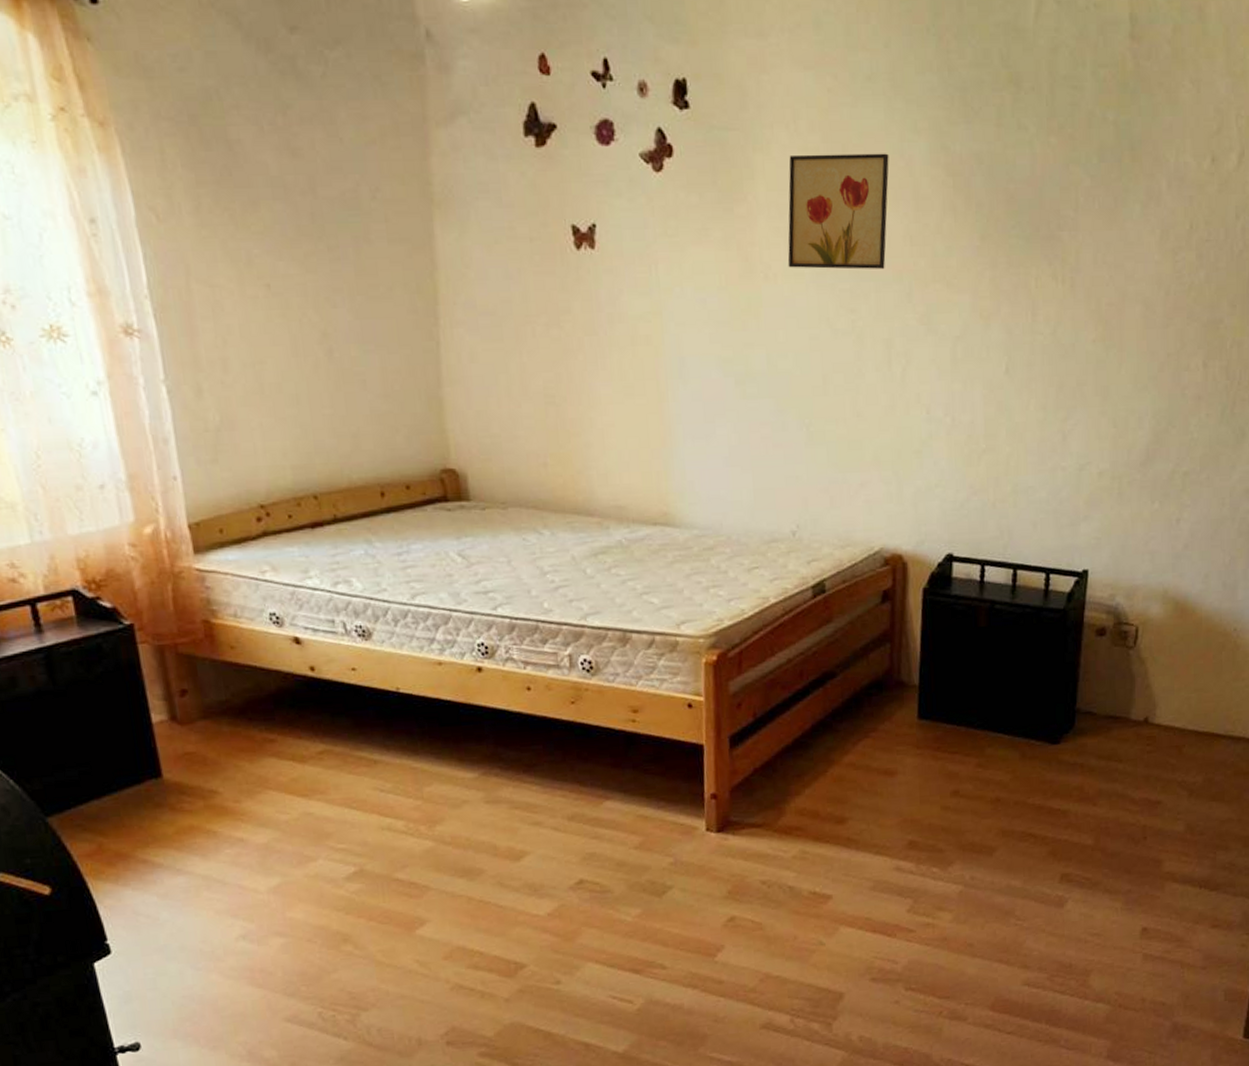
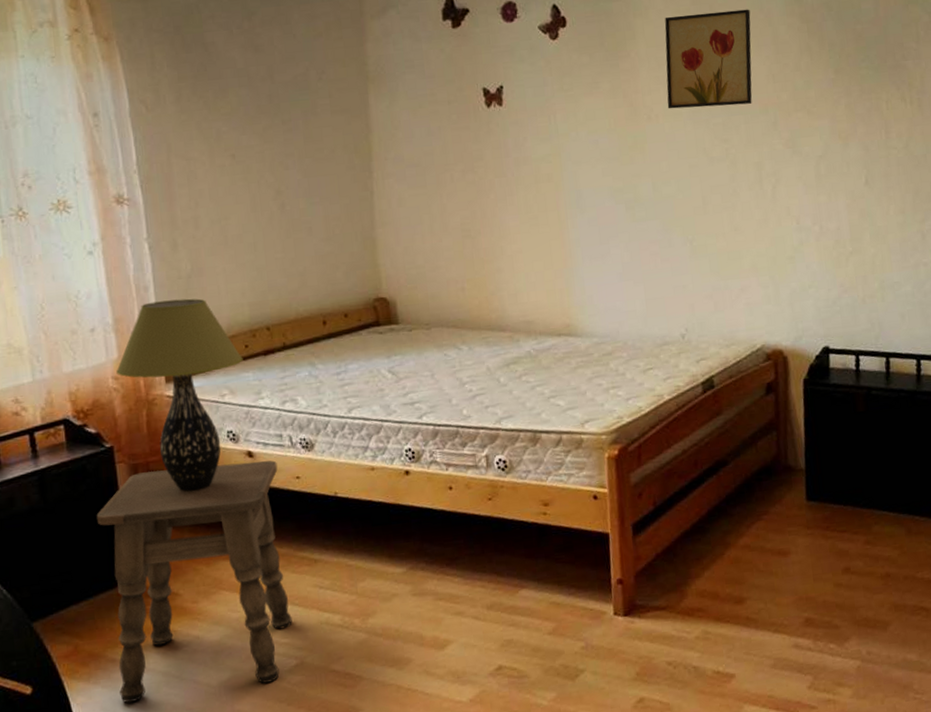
side table: none [116,648,350,907] -> present [96,460,293,703]
table lamp: none [133,456,287,679] -> present [116,298,243,492]

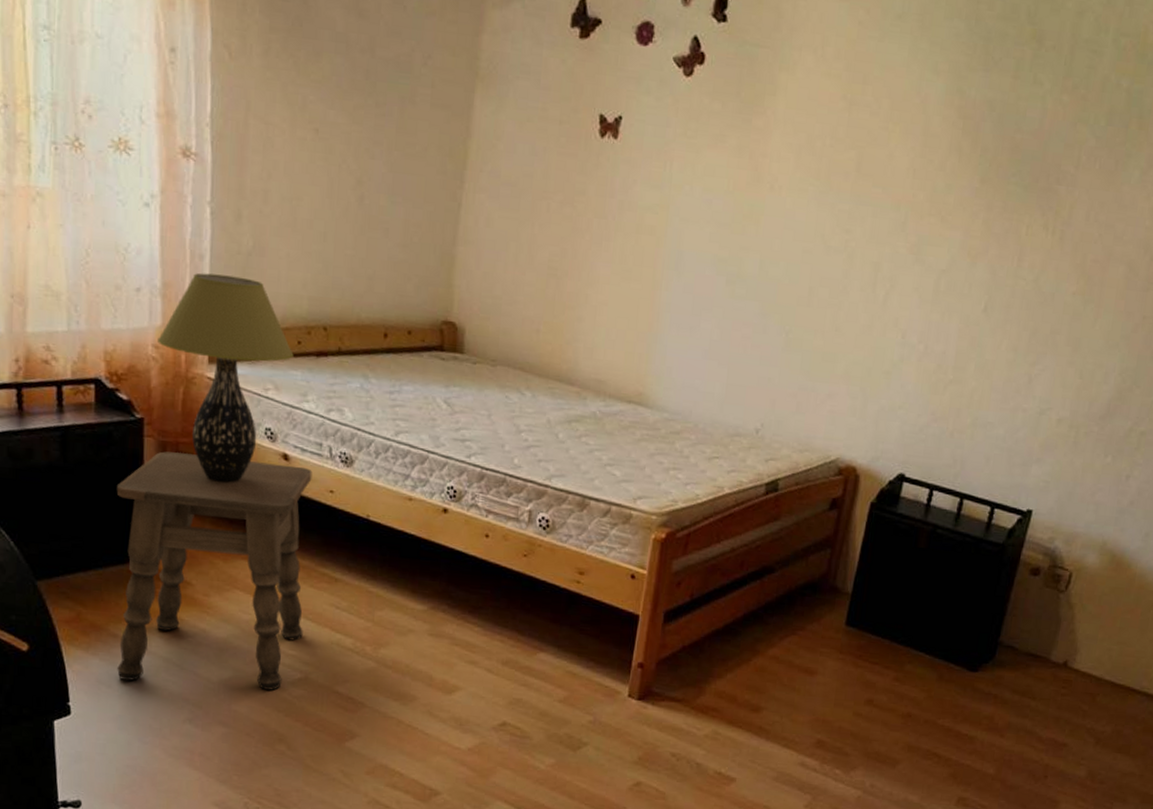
wall art: present [664,9,752,109] -> none [794,78,906,196]

